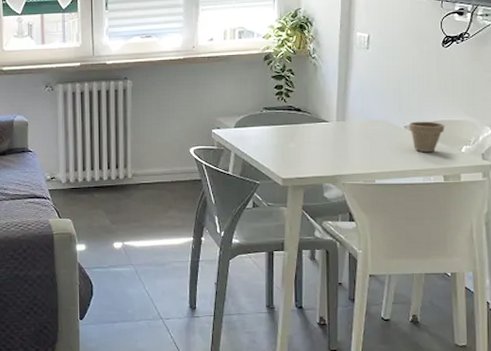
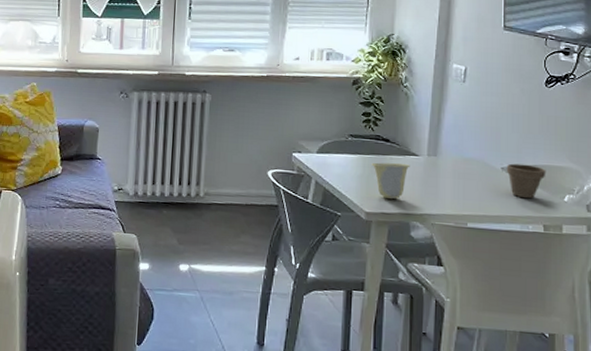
cup: none [285,130,321,164] -> present [371,162,410,199]

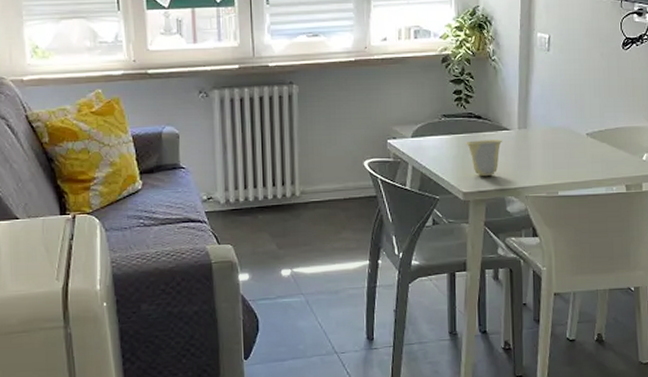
flower pot: present [506,163,546,199] -> none [590,128,627,162]

